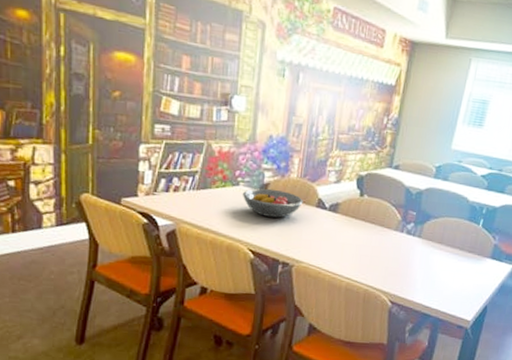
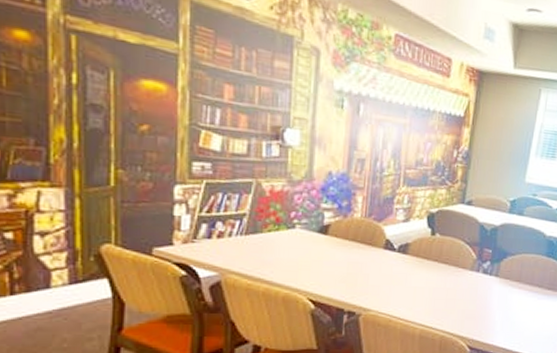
fruit bowl: present [242,188,303,218] -> none [299,230,369,262]

